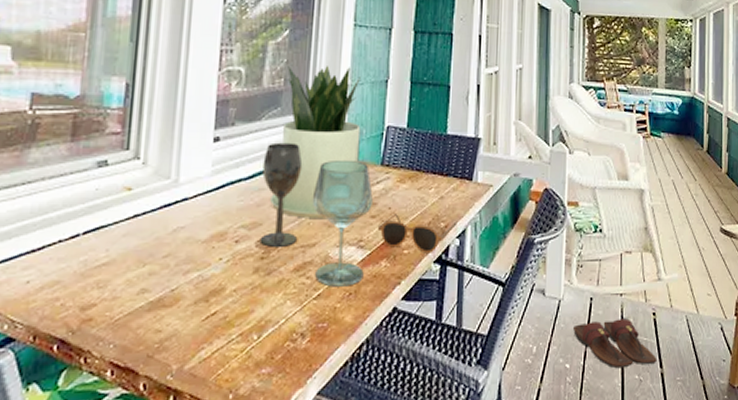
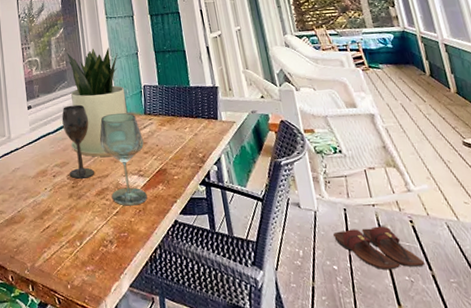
sunglasses: present [377,214,457,253] -> none [150,149,213,178]

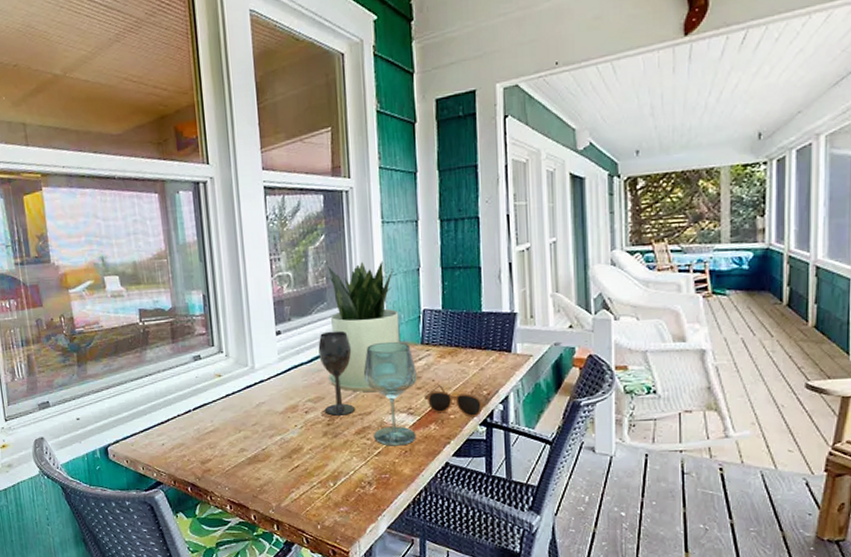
sunglasses: none [150,149,213,178] -> present [423,385,500,418]
sandal: present [332,226,425,271] -> none [626,473,726,518]

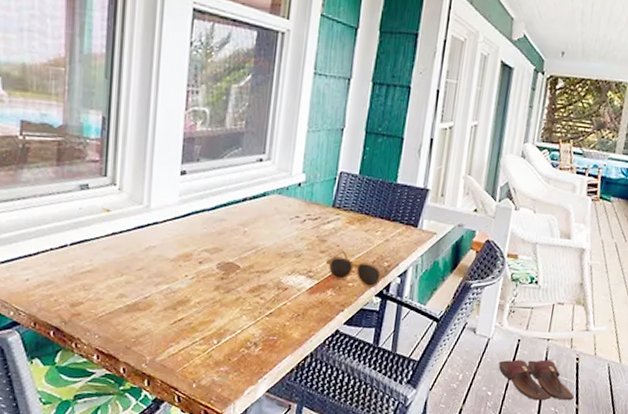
wine glass: present [318,330,355,416] -> none [220,179,261,271]
planter: present [328,261,401,392] -> none [230,110,318,249]
wine glass: present [363,341,418,446] -> none [267,199,324,309]
sandal: none [626,473,726,518] -> present [498,359,574,401]

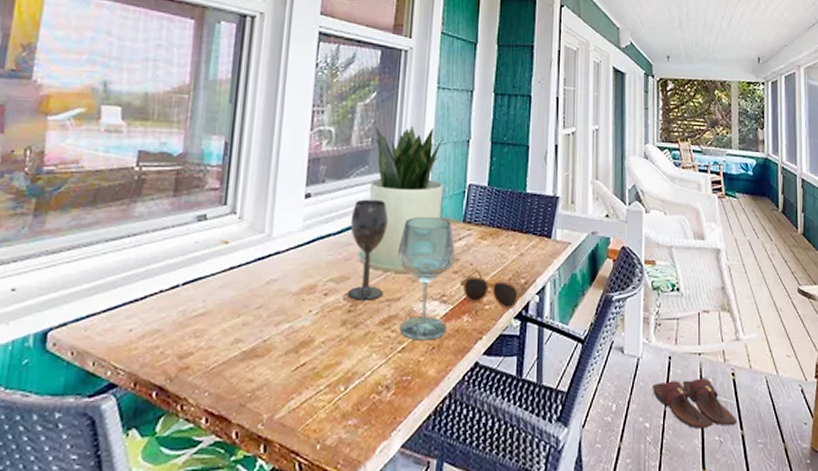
wine glass: none [220,179,261,271] -> present [347,199,389,300]
planter: none [230,110,318,249] -> present [358,126,444,273]
wine glass: none [267,199,324,309] -> present [397,216,456,341]

